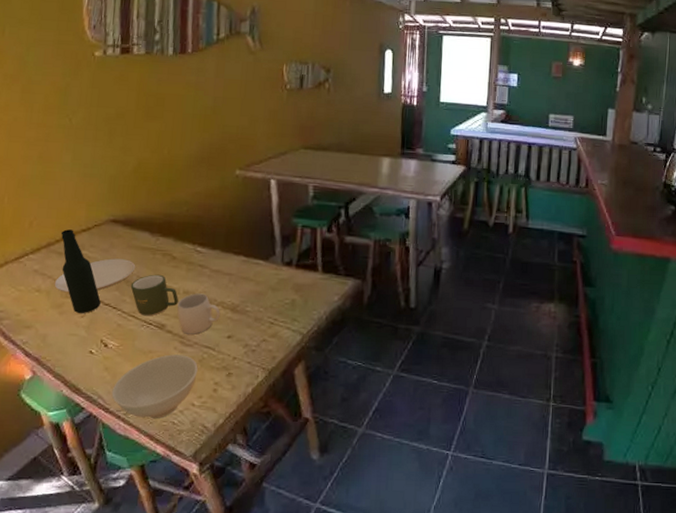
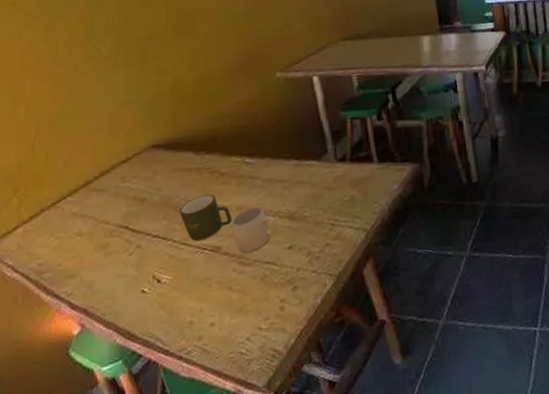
plate: present [54,258,136,293] -> none [96,184,183,232]
beer bottle: present [60,229,101,313] -> none [99,163,149,251]
bowl: present [111,354,198,418] -> none [170,276,261,354]

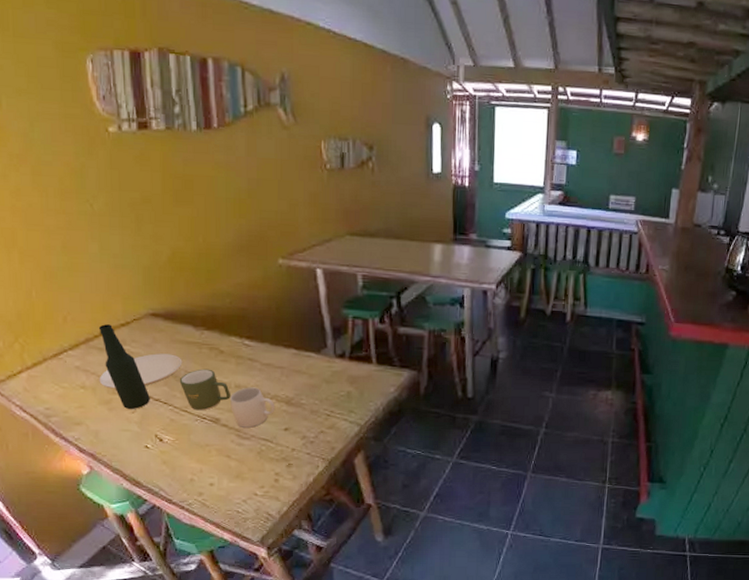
plate: none [96,184,183,232] -> present [99,353,183,389]
beer bottle: none [99,163,149,251] -> present [98,324,150,409]

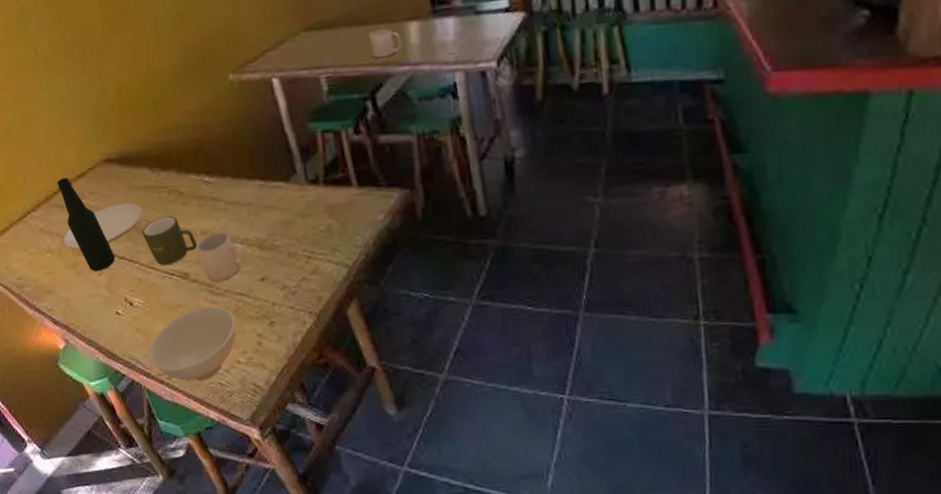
bowl: none [172,447,257,508] -> present [148,306,236,381]
mug: none [402,245,427,268] -> present [369,28,402,59]

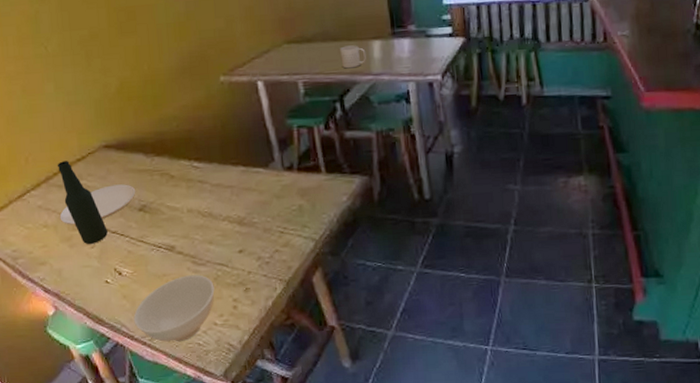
mug: present [141,215,197,266] -> none [134,195,184,240]
mug: present [197,231,248,282] -> none [183,210,229,253]

